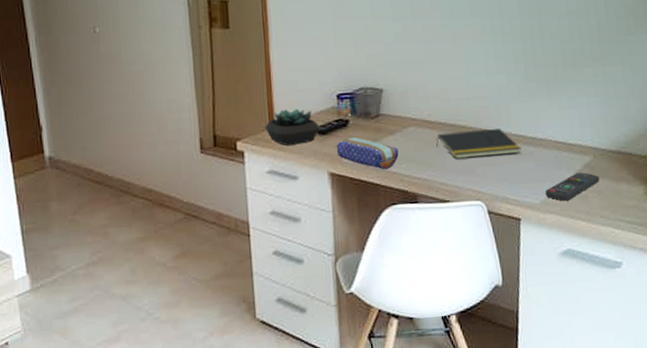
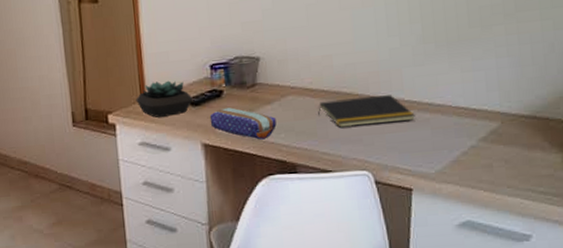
remote control: present [545,172,600,201] -> none [442,140,508,170]

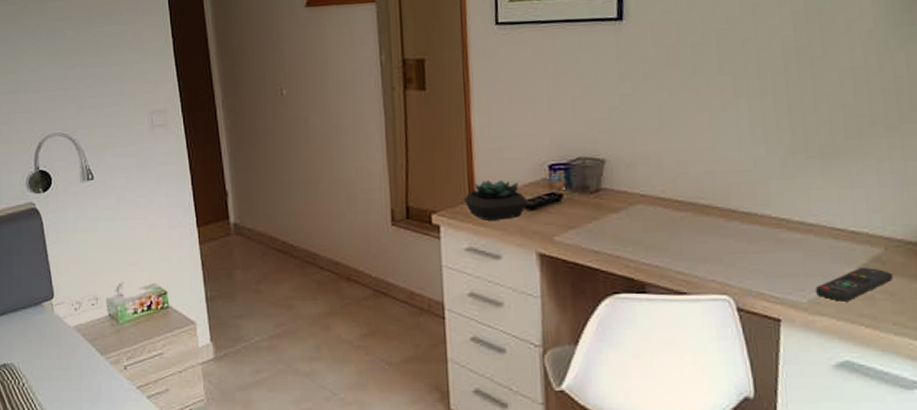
pencil case: present [209,106,277,140] -> none [547,213,623,253]
notepad: present [318,95,415,129] -> none [671,210,784,245]
remote control: none [442,140,508,170] -> present [816,268,893,301]

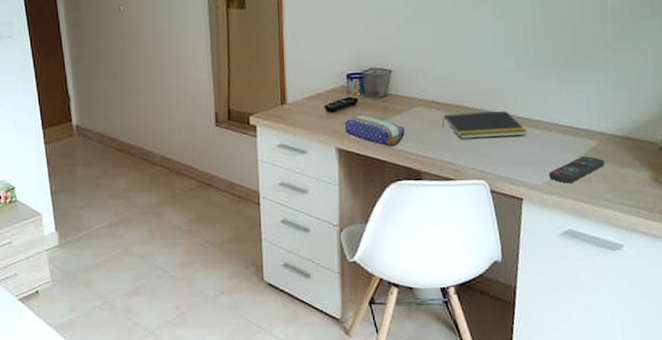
succulent plant: present [463,180,529,220] -> none [276,87,330,121]
pencil case: none [547,213,623,253] -> present [344,114,405,147]
notepad: none [671,210,784,245] -> present [442,111,527,140]

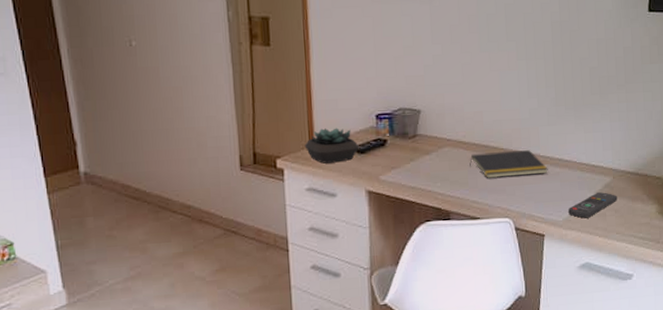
succulent plant: none [276,87,330,121] -> present [304,128,359,164]
pencil case: present [344,114,405,147] -> none [374,155,434,188]

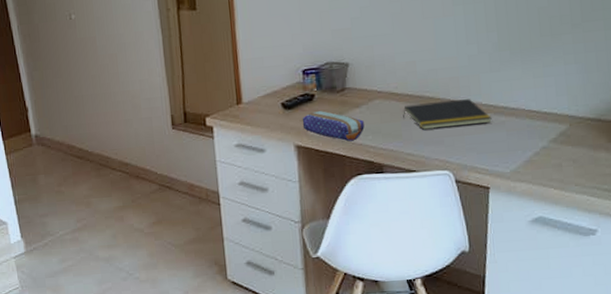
succulent plant: present [304,128,359,164] -> none [232,85,287,120]
pencil case: none [374,155,434,188] -> present [302,110,365,142]
remote control: present [568,192,617,219] -> none [516,141,576,170]

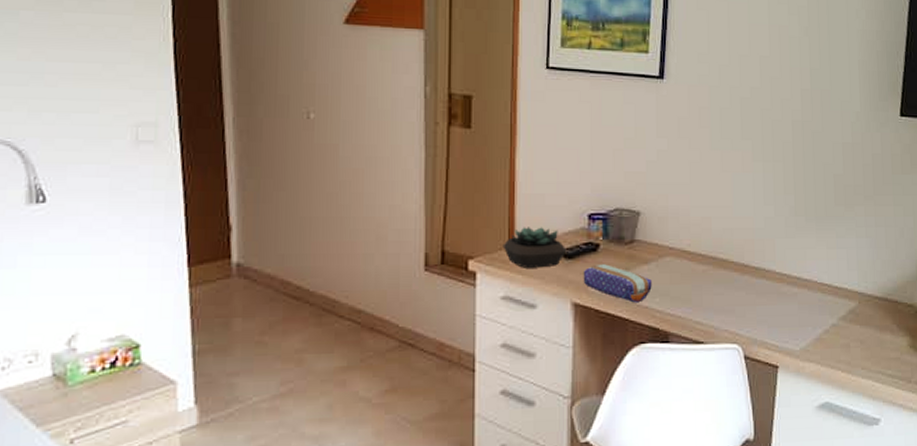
succulent plant: none [232,85,287,120] -> present [502,227,567,268]
notepad: present [403,99,492,131] -> none [694,265,784,297]

